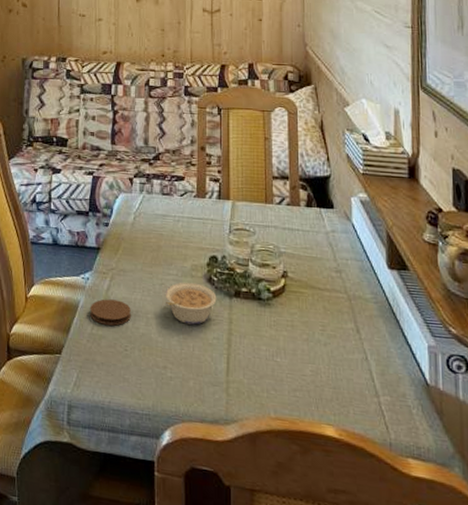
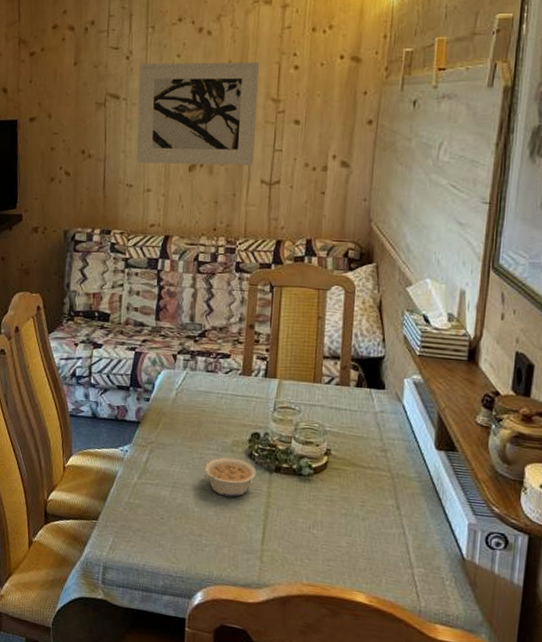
coaster: present [89,299,131,326] -> none [127,470,169,496]

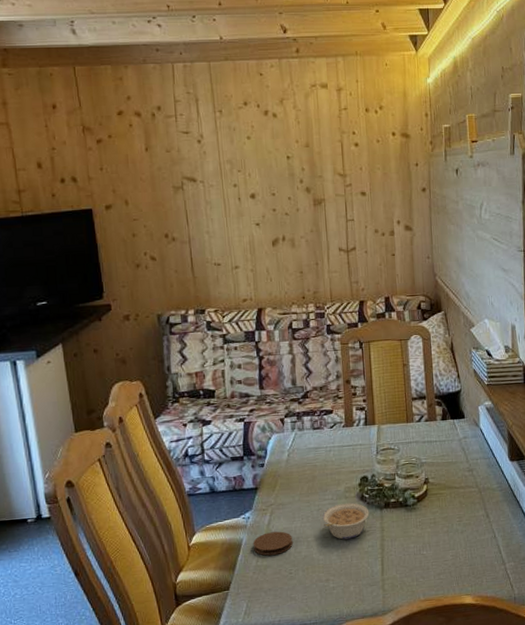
coaster: none [127,470,169,496] -> present [252,531,293,556]
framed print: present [137,62,259,166] -> none [212,141,331,242]

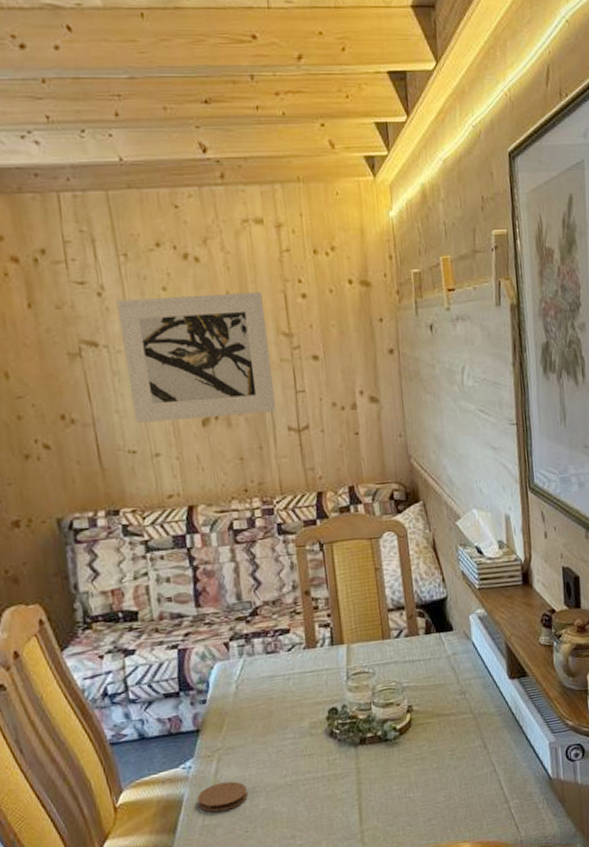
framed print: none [212,141,331,242] -> present [116,292,277,423]
legume: present [322,502,370,540] -> none [283,741,342,787]

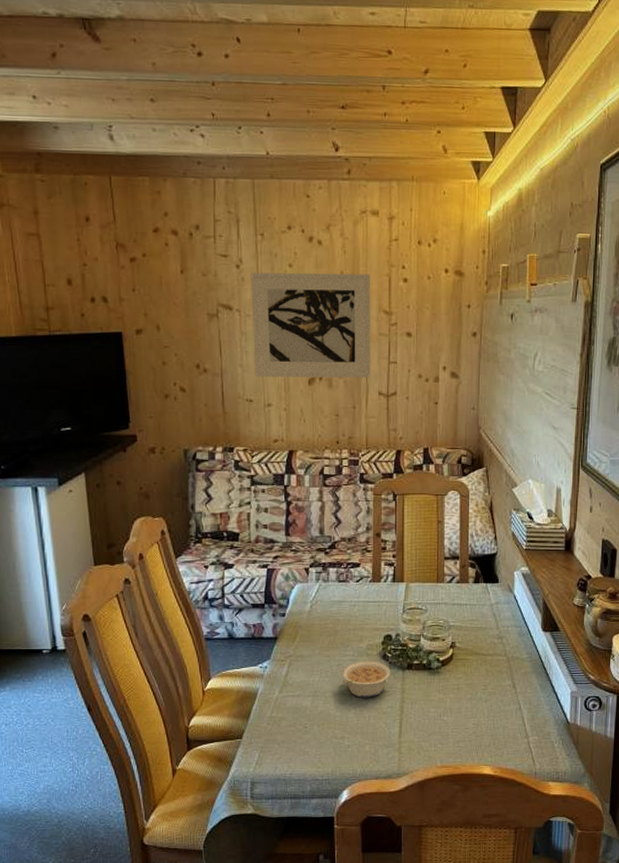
coaster: present [196,781,248,813] -> none [268,684,310,707]
legume: none [283,741,342,787] -> present [342,661,391,698]

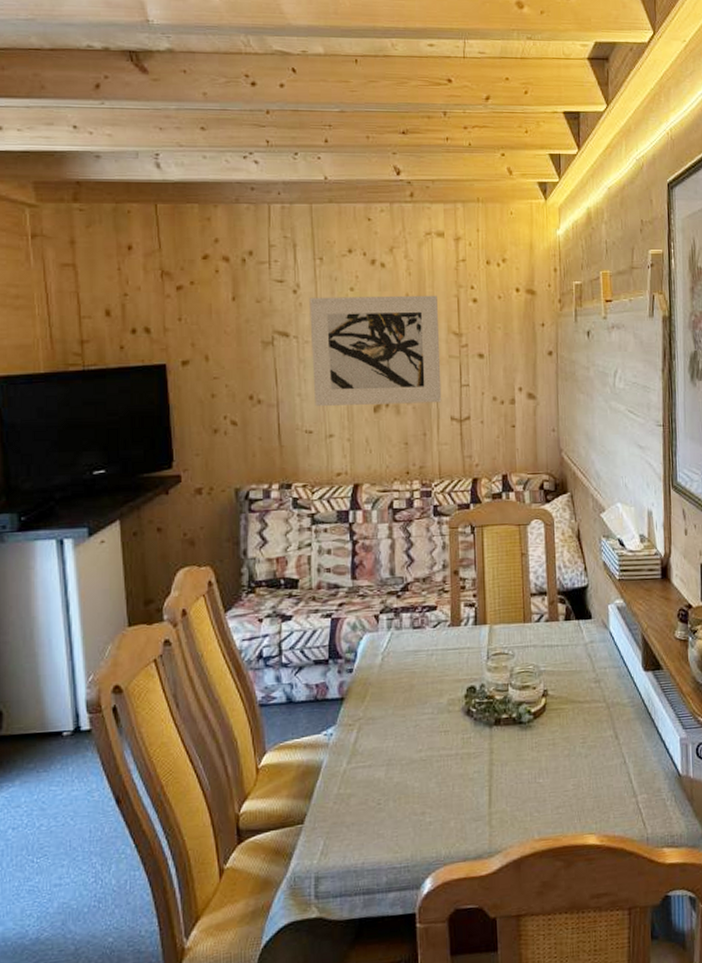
legume: present [342,661,391,698] -> none [420,718,476,763]

